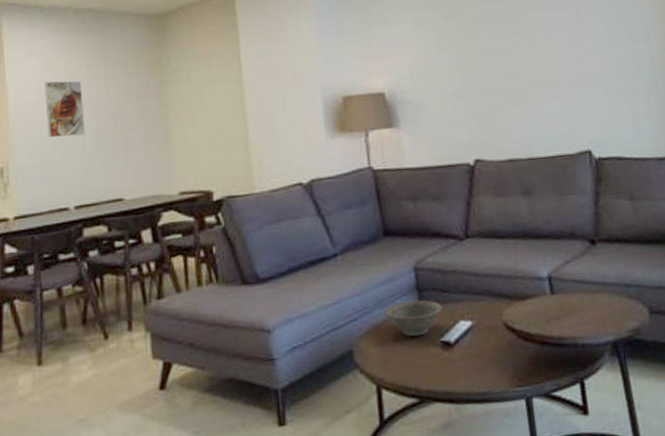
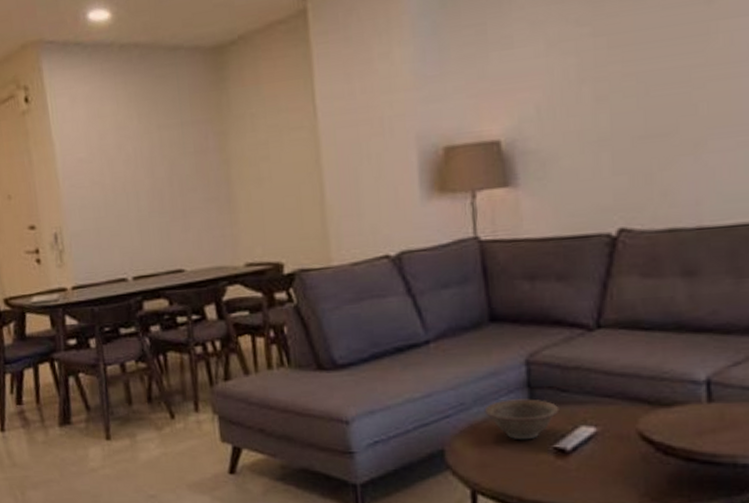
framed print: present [44,81,86,138] -> none [92,132,140,200]

